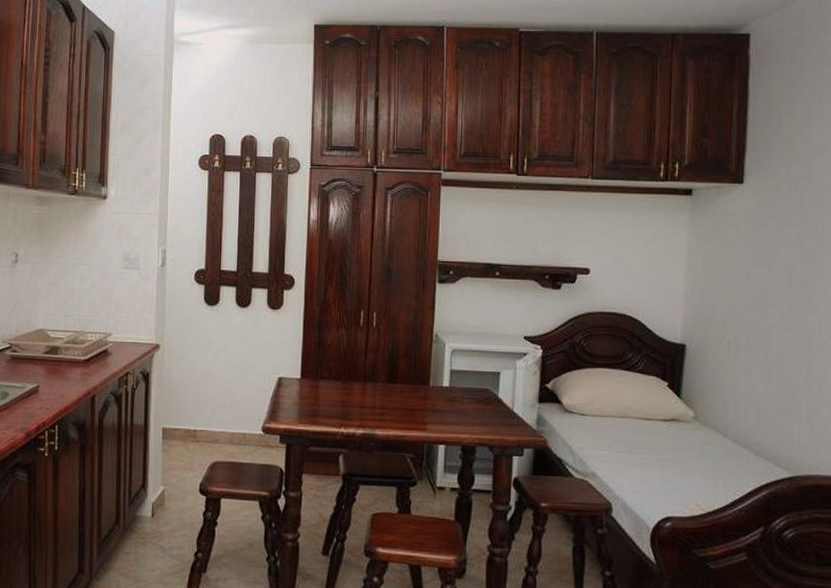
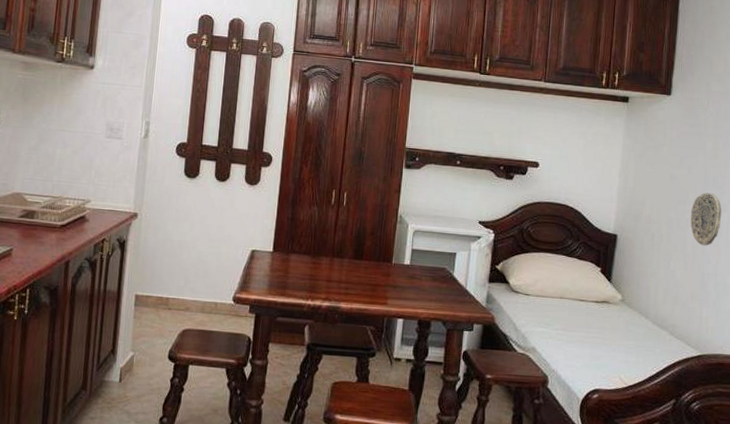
decorative plate: none [774,292,812,353] -> present [690,192,722,246]

